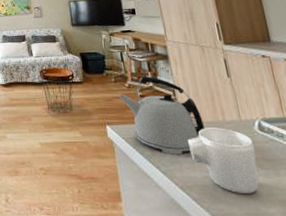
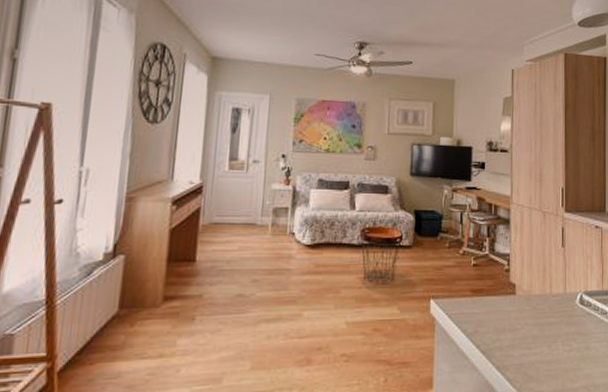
kettle: present [119,75,206,155] -> none [451,241,532,332]
mug: present [187,127,259,195] -> none [512,301,573,371]

